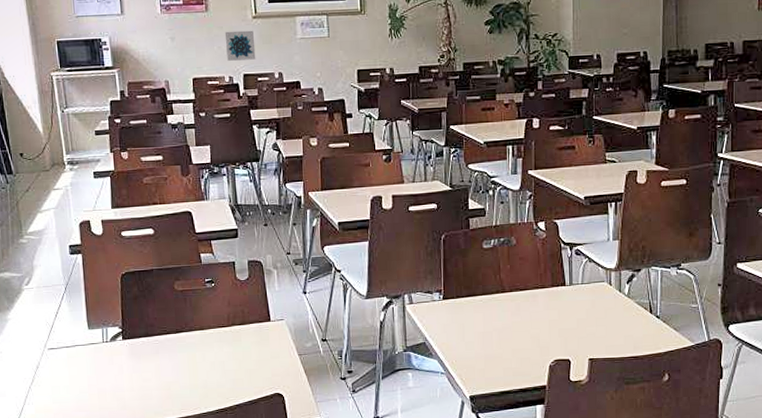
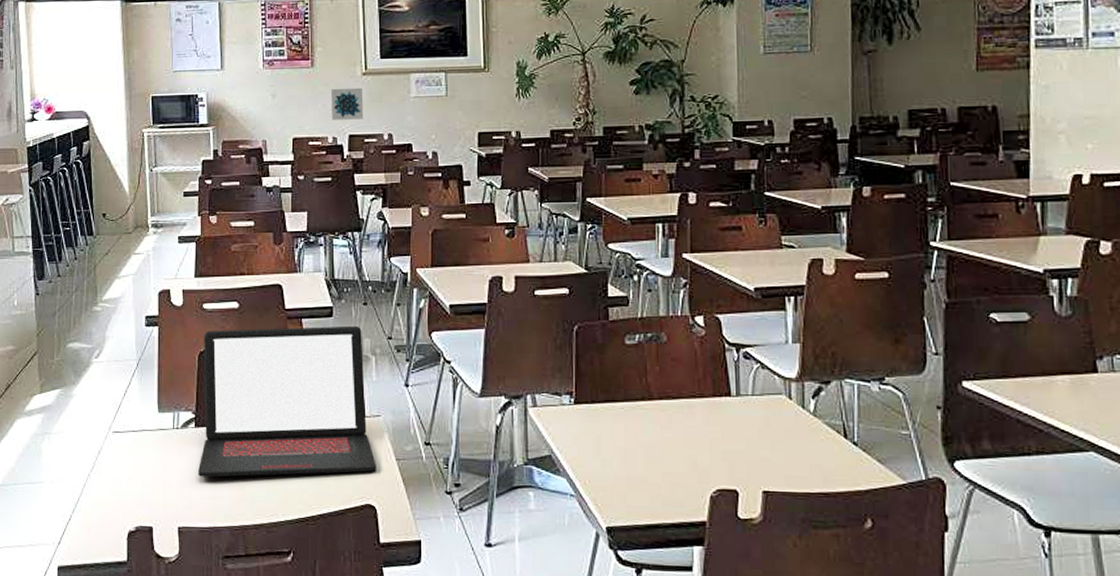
laptop: none [124,244,282,382] -> present [198,325,376,478]

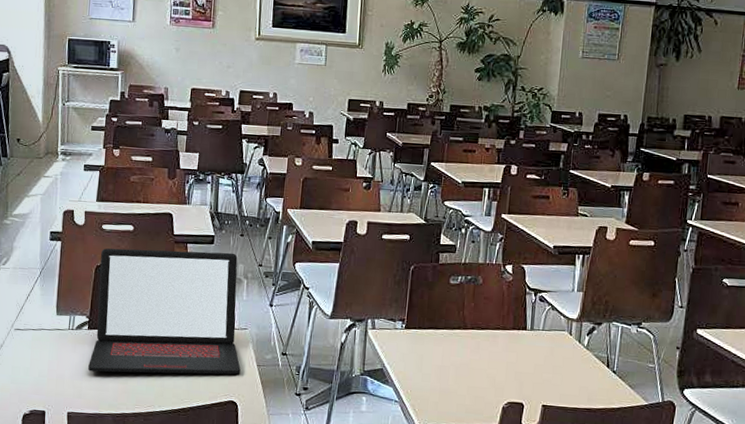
wall art: present [330,87,364,120] -> none [226,49,255,78]

